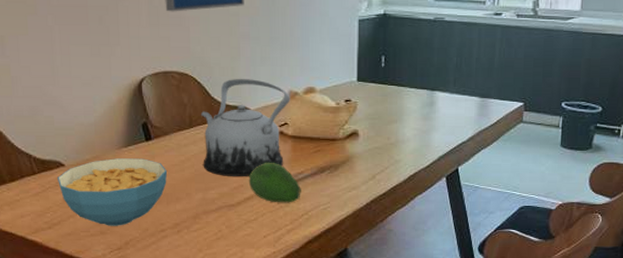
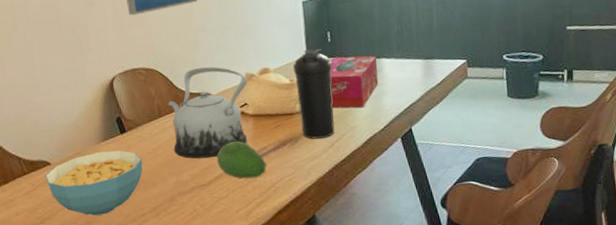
water bottle: none [340,72,383,169] -> present [292,48,335,139]
tissue box: none [378,84,431,141] -> present [330,55,379,108]

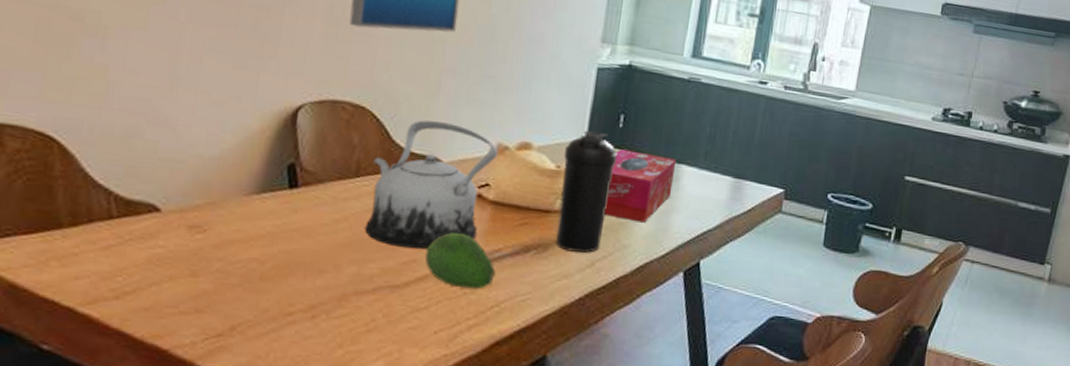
cereal bowl: present [44,150,143,216] -> none [144,207,312,303]

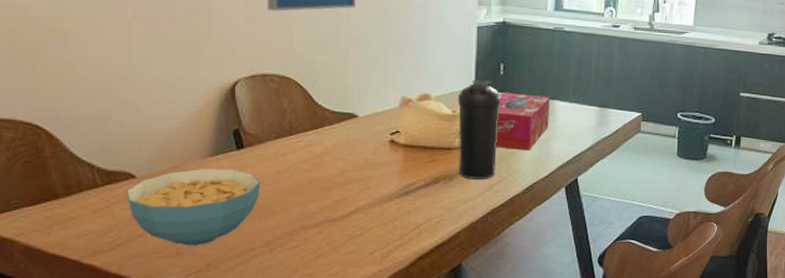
cereal bowl: none [144,207,312,303] -> present [125,169,260,246]
teapot: present [364,120,498,249] -> none [303,84,403,188]
fruit: present [424,232,496,289] -> none [354,172,413,217]

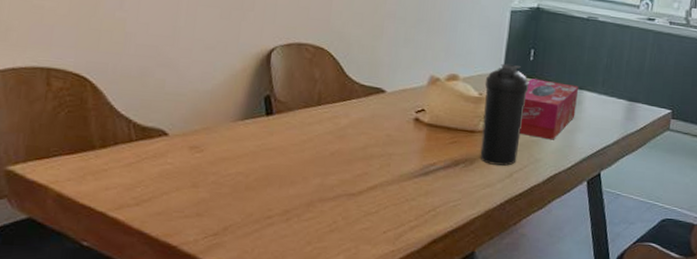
cereal bowl: present [125,169,260,246] -> none [156,131,284,209]

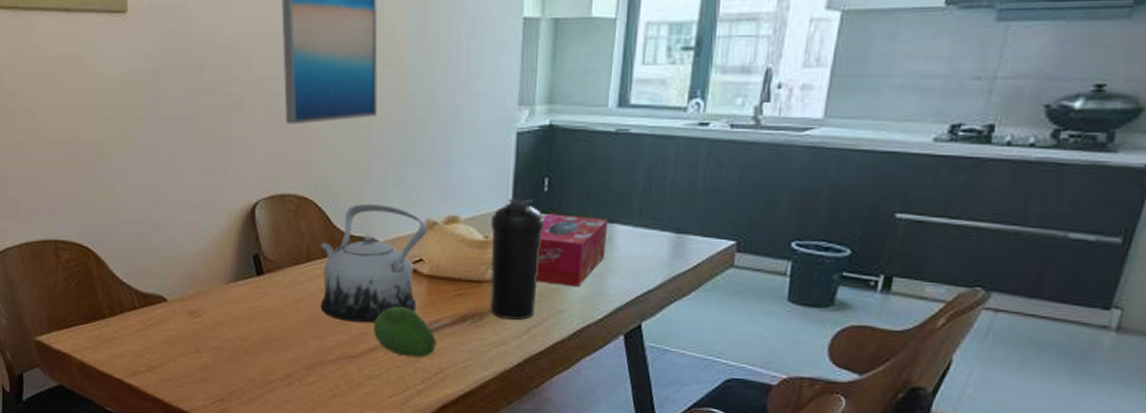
teapot: none [326,58,431,163] -> present [320,204,428,322]
fruit: none [374,149,431,197] -> present [373,306,436,358]

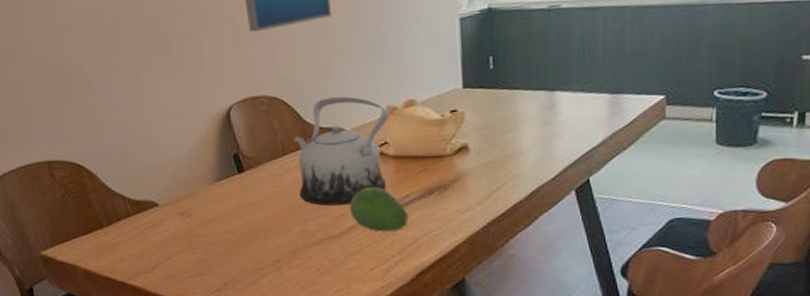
water bottle: present [490,198,545,320] -> none [444,77,494,188]
tissue box: present [536,214,609,287] -> none [490,87,551,152]

